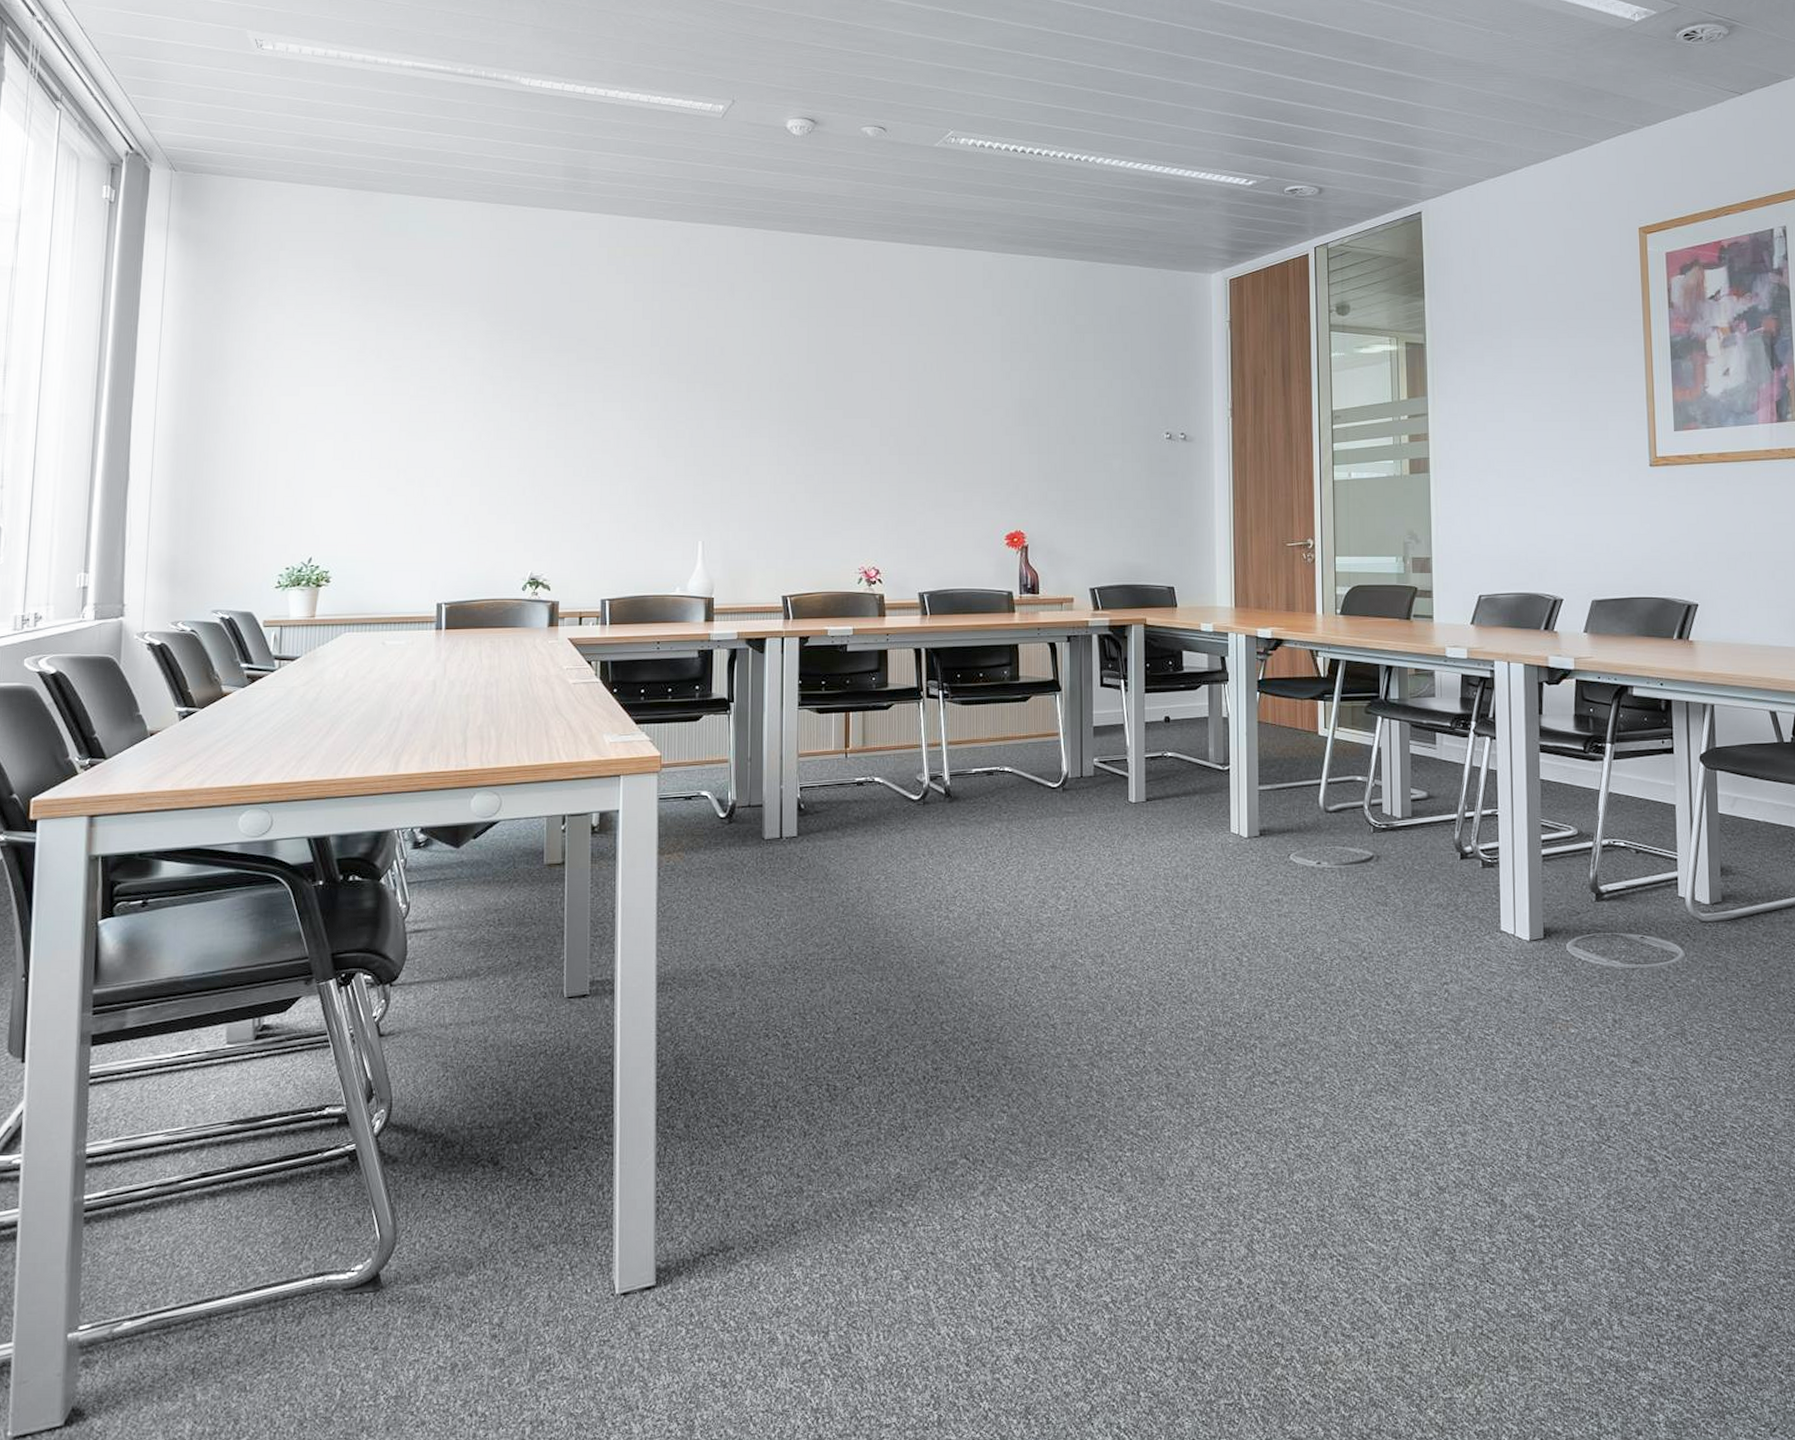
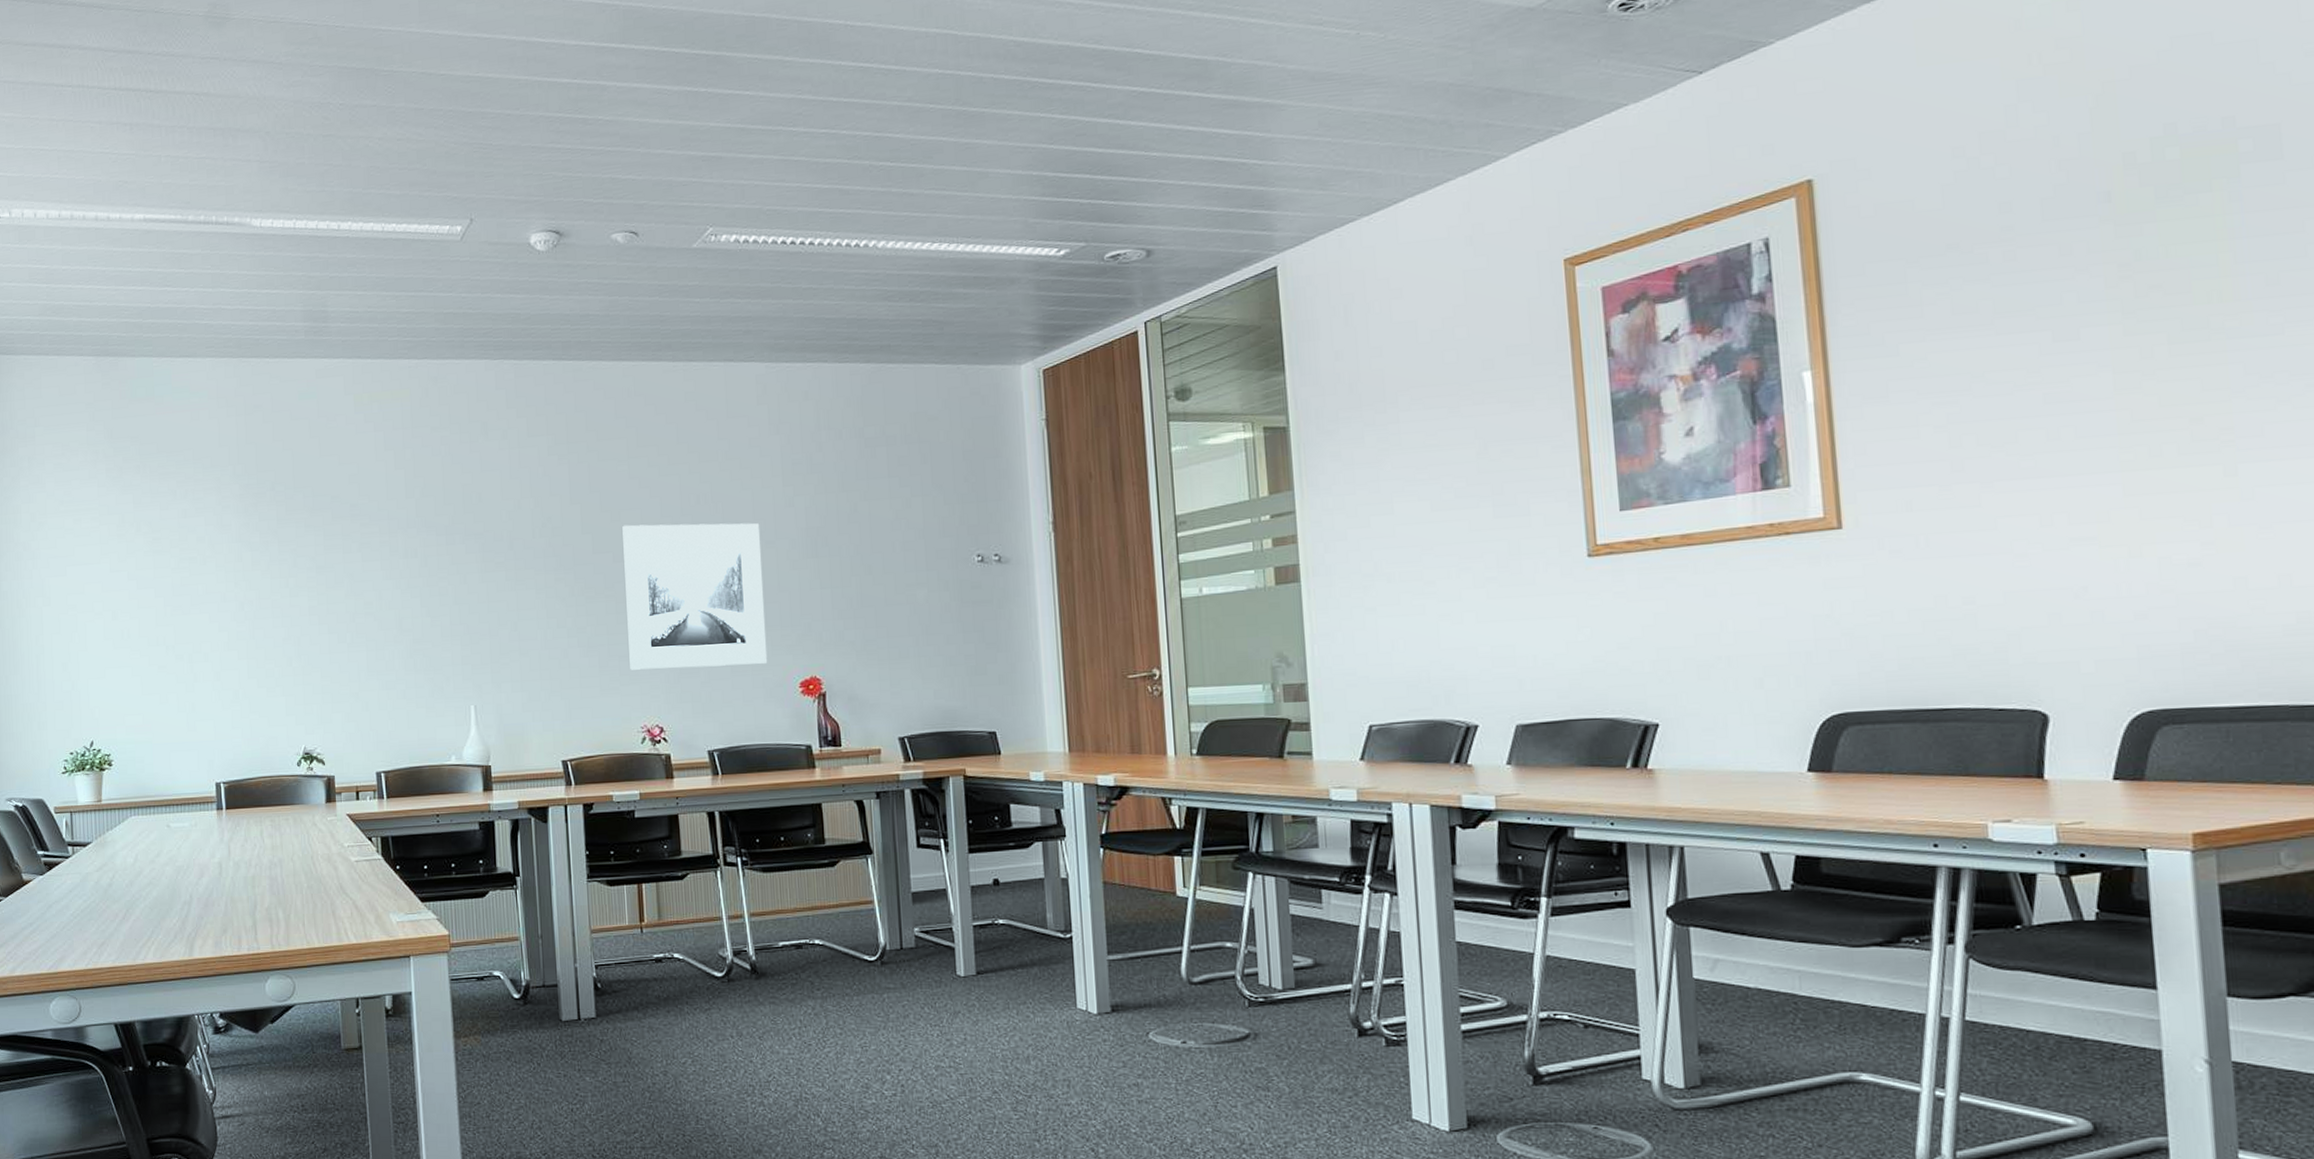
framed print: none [852,385,979,517] -> present [622,523,768,670]

